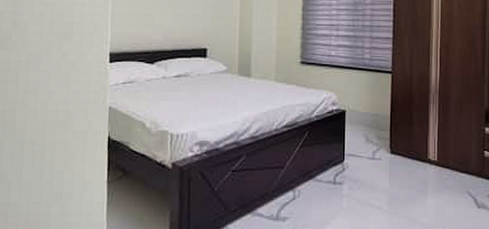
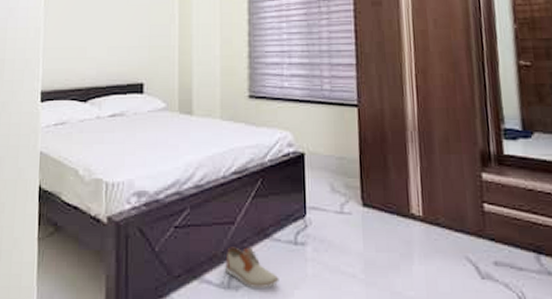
shoe: none [275,186,319,220] -> present [225,247,279,290]

